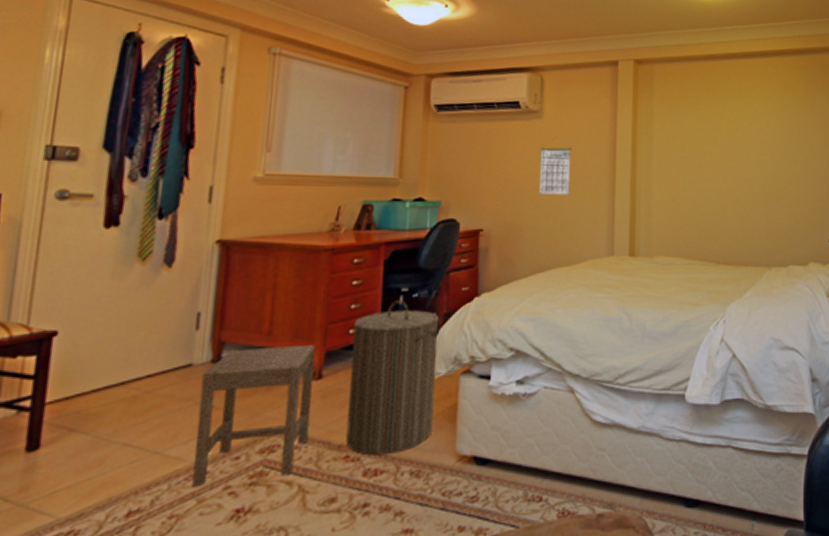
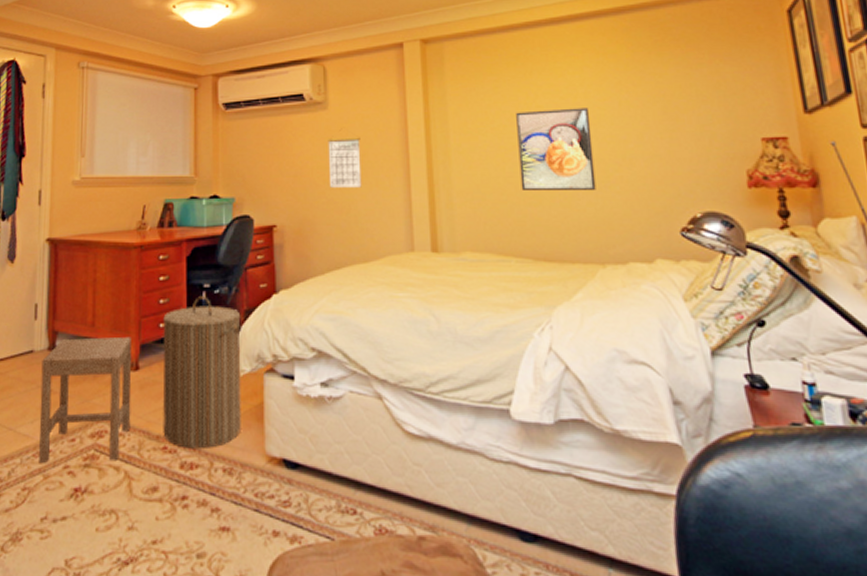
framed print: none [710,132,770,204] -> present [516,108,596,190]

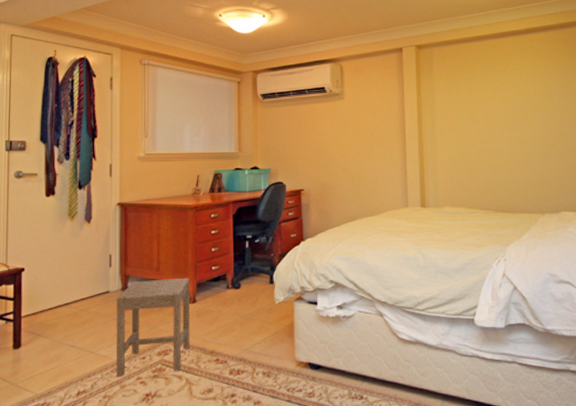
laundry hamper: present [163,296,241,450] -> none [215,245,277,360]
calendar: present [328,128,362,188] -> none [344,114,369,160]
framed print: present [516,108,596,190] -> none [485,99,540,160]

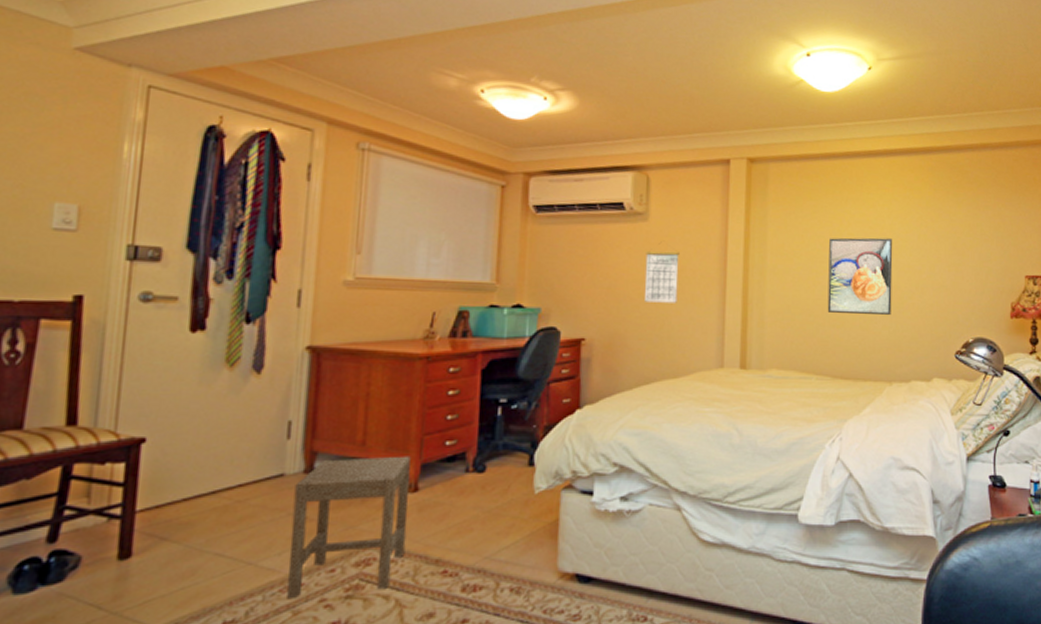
calendar: none [344,114,369,160] -> present [644,242,680,303]
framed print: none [485,99,540,160] -> present [827,237,893,315]

